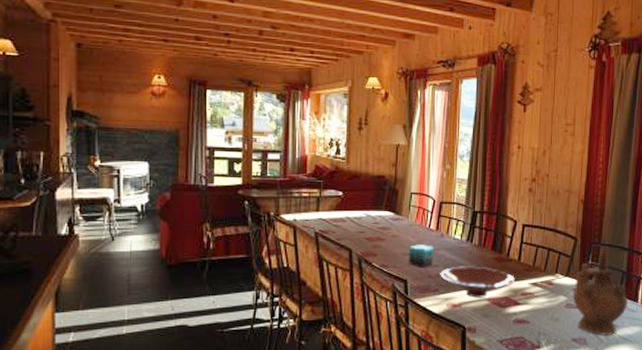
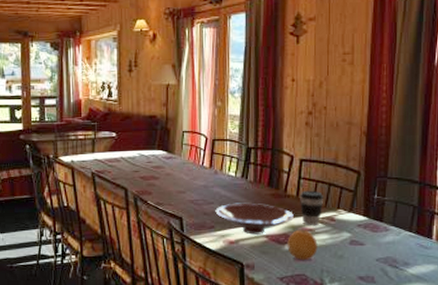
candle: present [408,245,434,267] -> none [182,182,209,205]
fruit: none [508,292,536,324] -> present [287,229,318,261]
coffee cup: none [521,255,544,289] -> present [300,190,324,225]
ceremonial vessel: present [572,249,629,336] -> none [357,183,421,275]

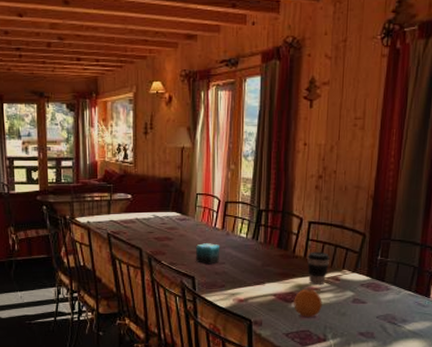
candle: none [182,182,209,205] -> present [195,243,220,265]
bowl: present [215,202,295,235] -> none [226,263,302,293]

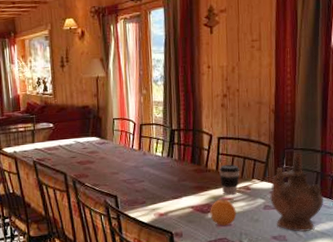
candle: present [195,243,220,265] -> none [115,163,139,184]
ceremonial vessel: none [360,244,420,331] -> present [270,153,324,232]

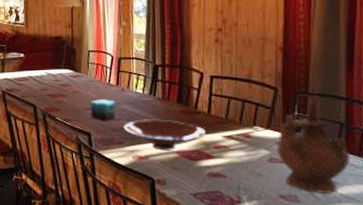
candle: none [115,163,139,184] -> present [89,99,116,121]
bowl: none [146,178,216,207] -> present [123,119,207,151]
fruit: present [210,199,237,227] -> none [200,146,233,178]
coffee cup: present [219,164,240,195] -> none [212,107,238,142]

